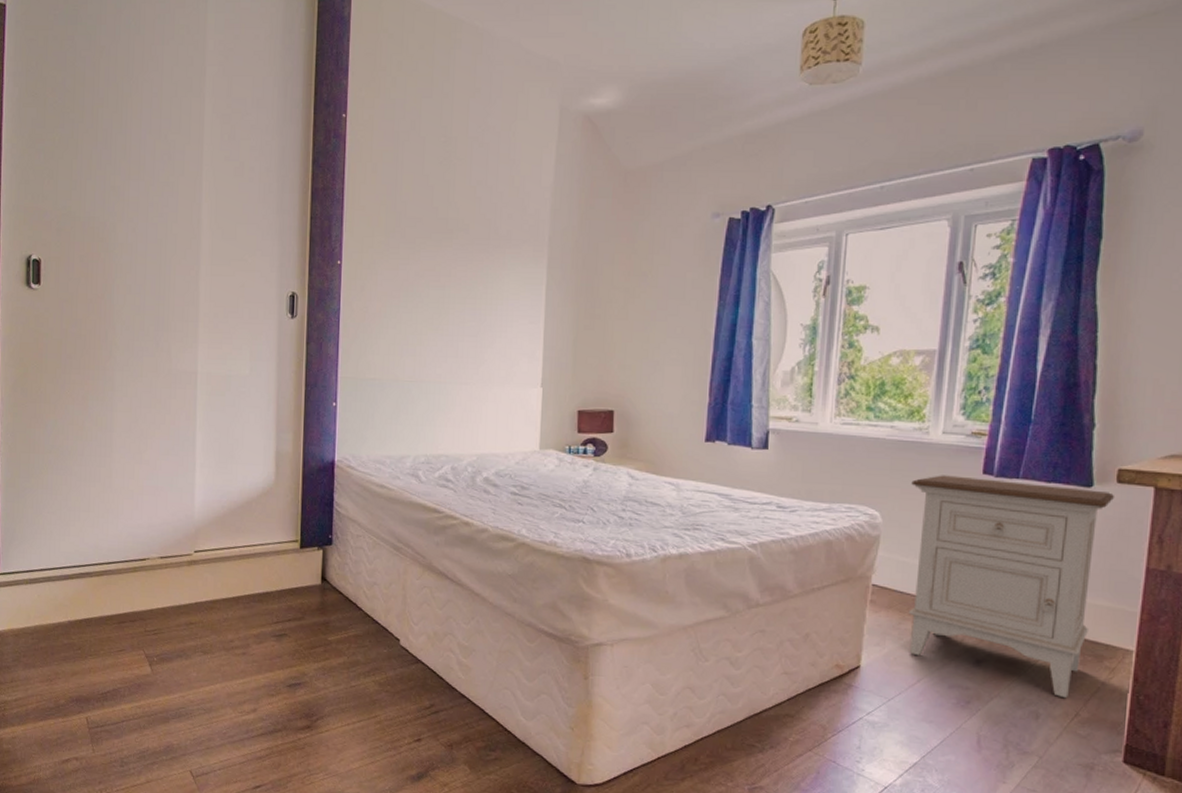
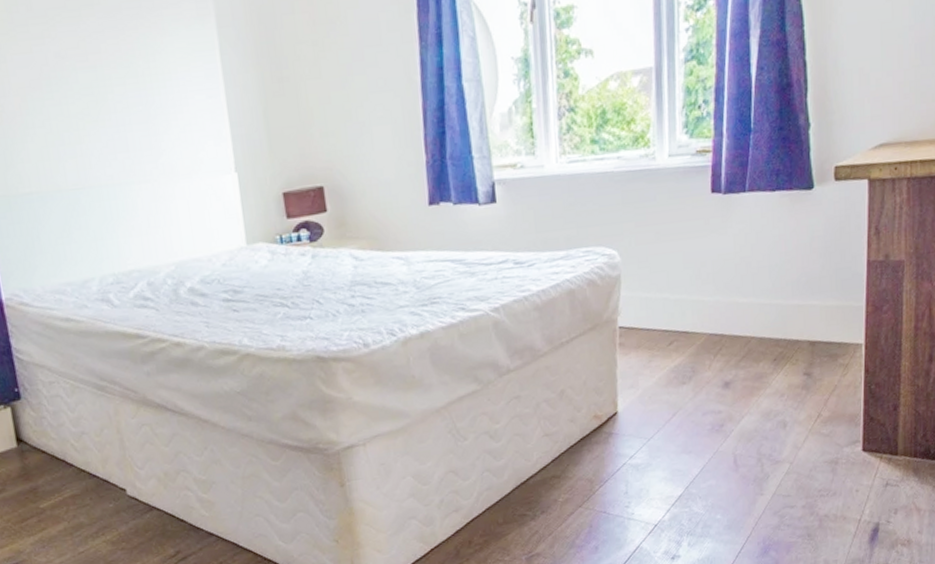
nightstand: present [908,475,1115,699] -> none [644,191,835,403]

